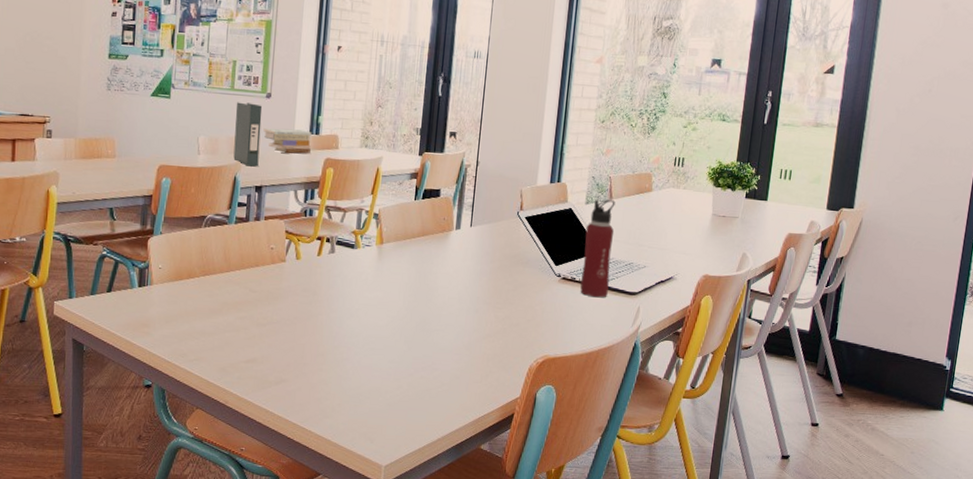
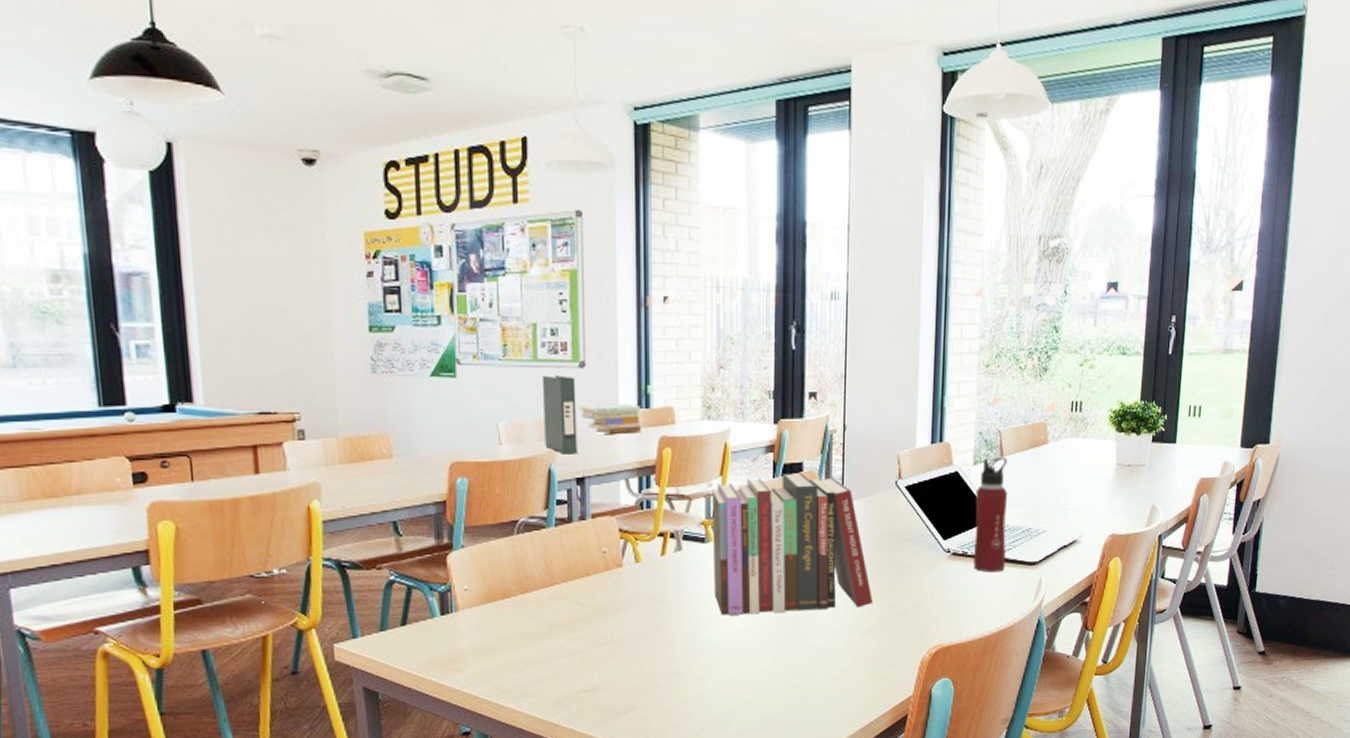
books: none [358,197,492,316] -> present [712,473,874,616]

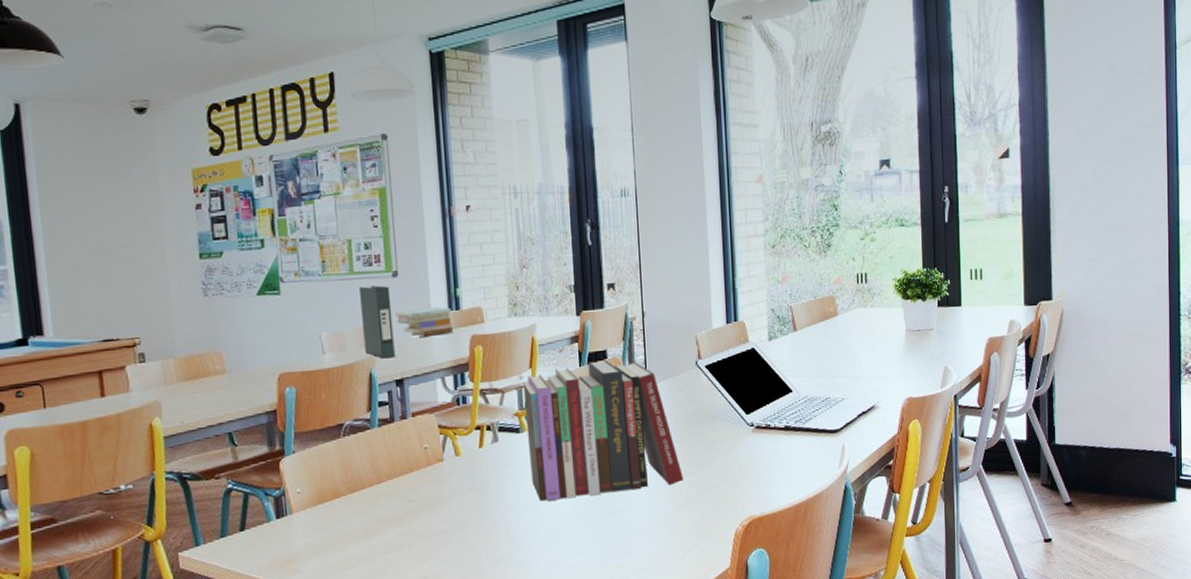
water bottle: present [973,456,1008,572] -> none [773,331,808,443]

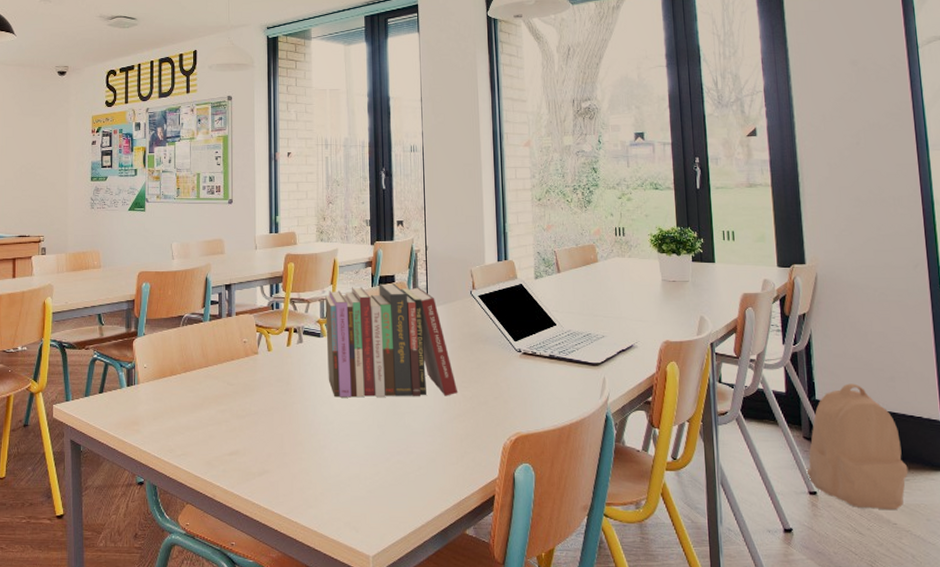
binder: present [358,285,395,359] -> none [202,209,226,267]
books: present [395,307,453,338] -> none [228,230,272,253]
backpack: none [1043,423,1137,549] -> present [806,383,909,511]

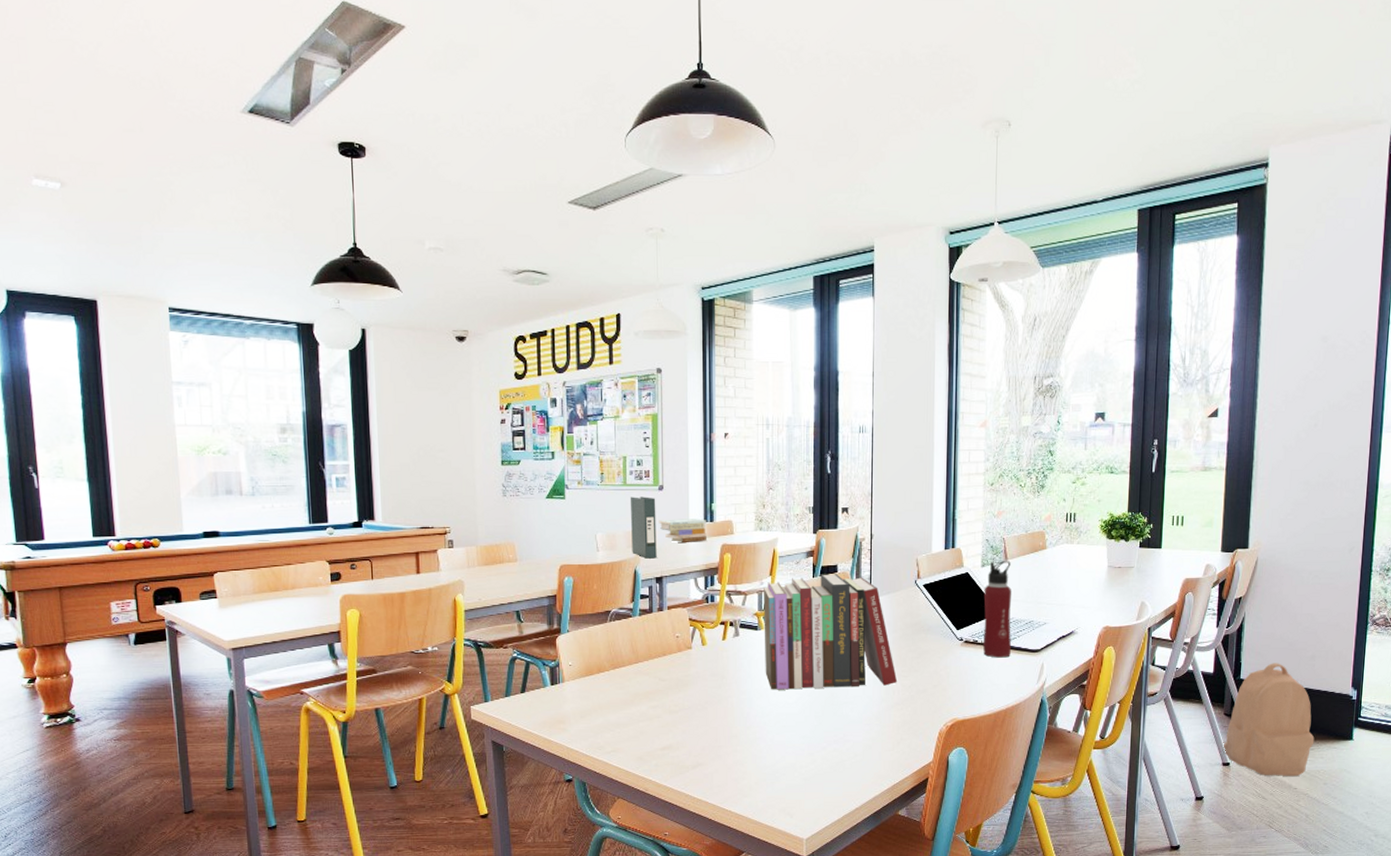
binder: none [202,209,226,267] -> present [630,496,657,559]
books: none [228,230,272,253] -> present [659,519,707,543]
water bottle: none [539,272,571,371] -> present [983,560,1012,658]

